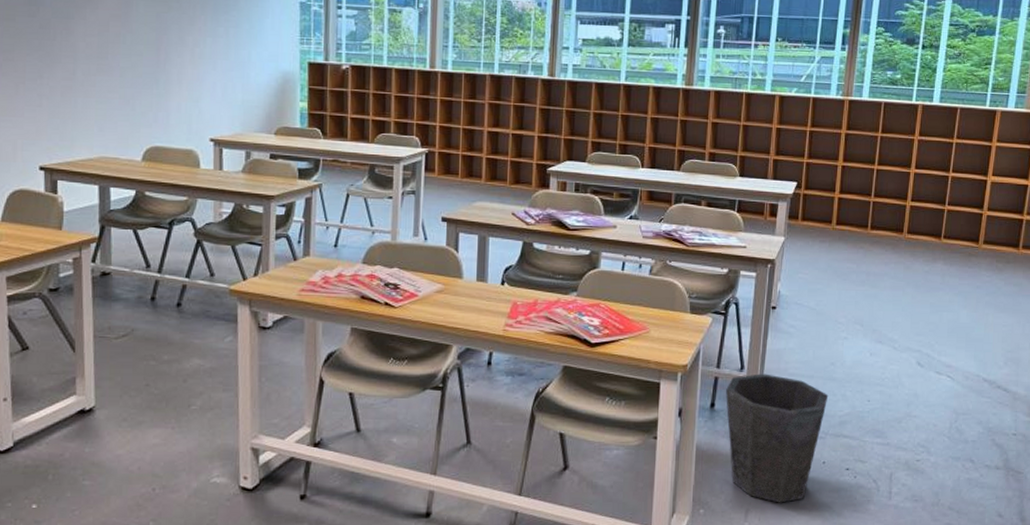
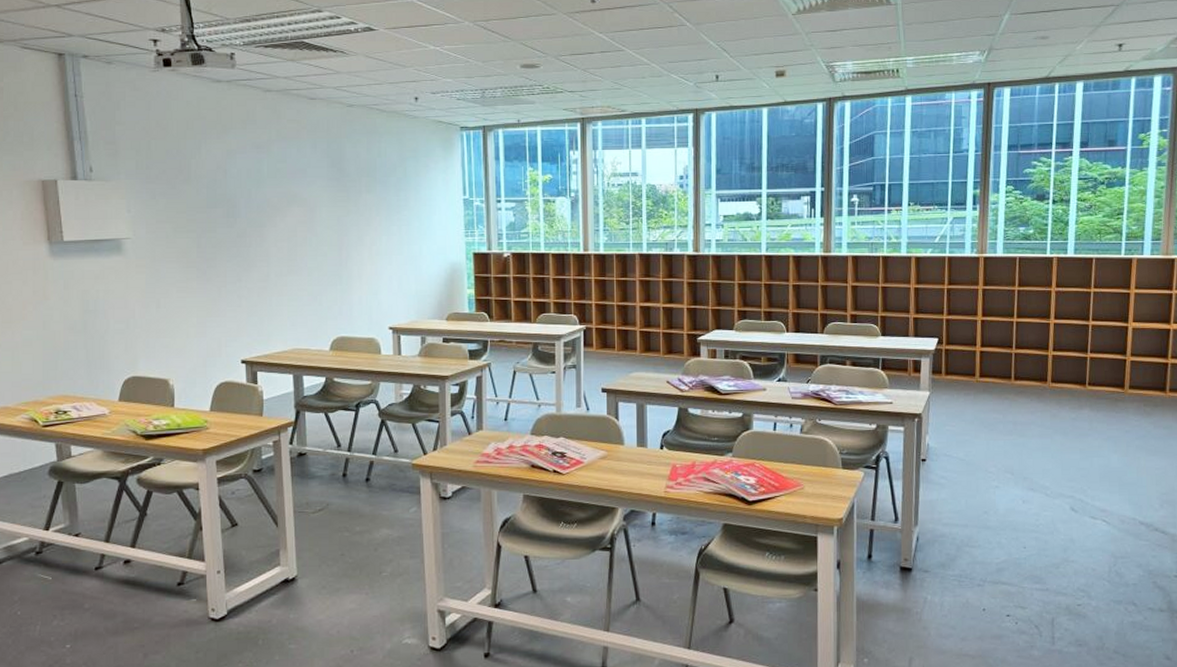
waste bin: present [726,374,829,503] -> none [882,524,984,651]

